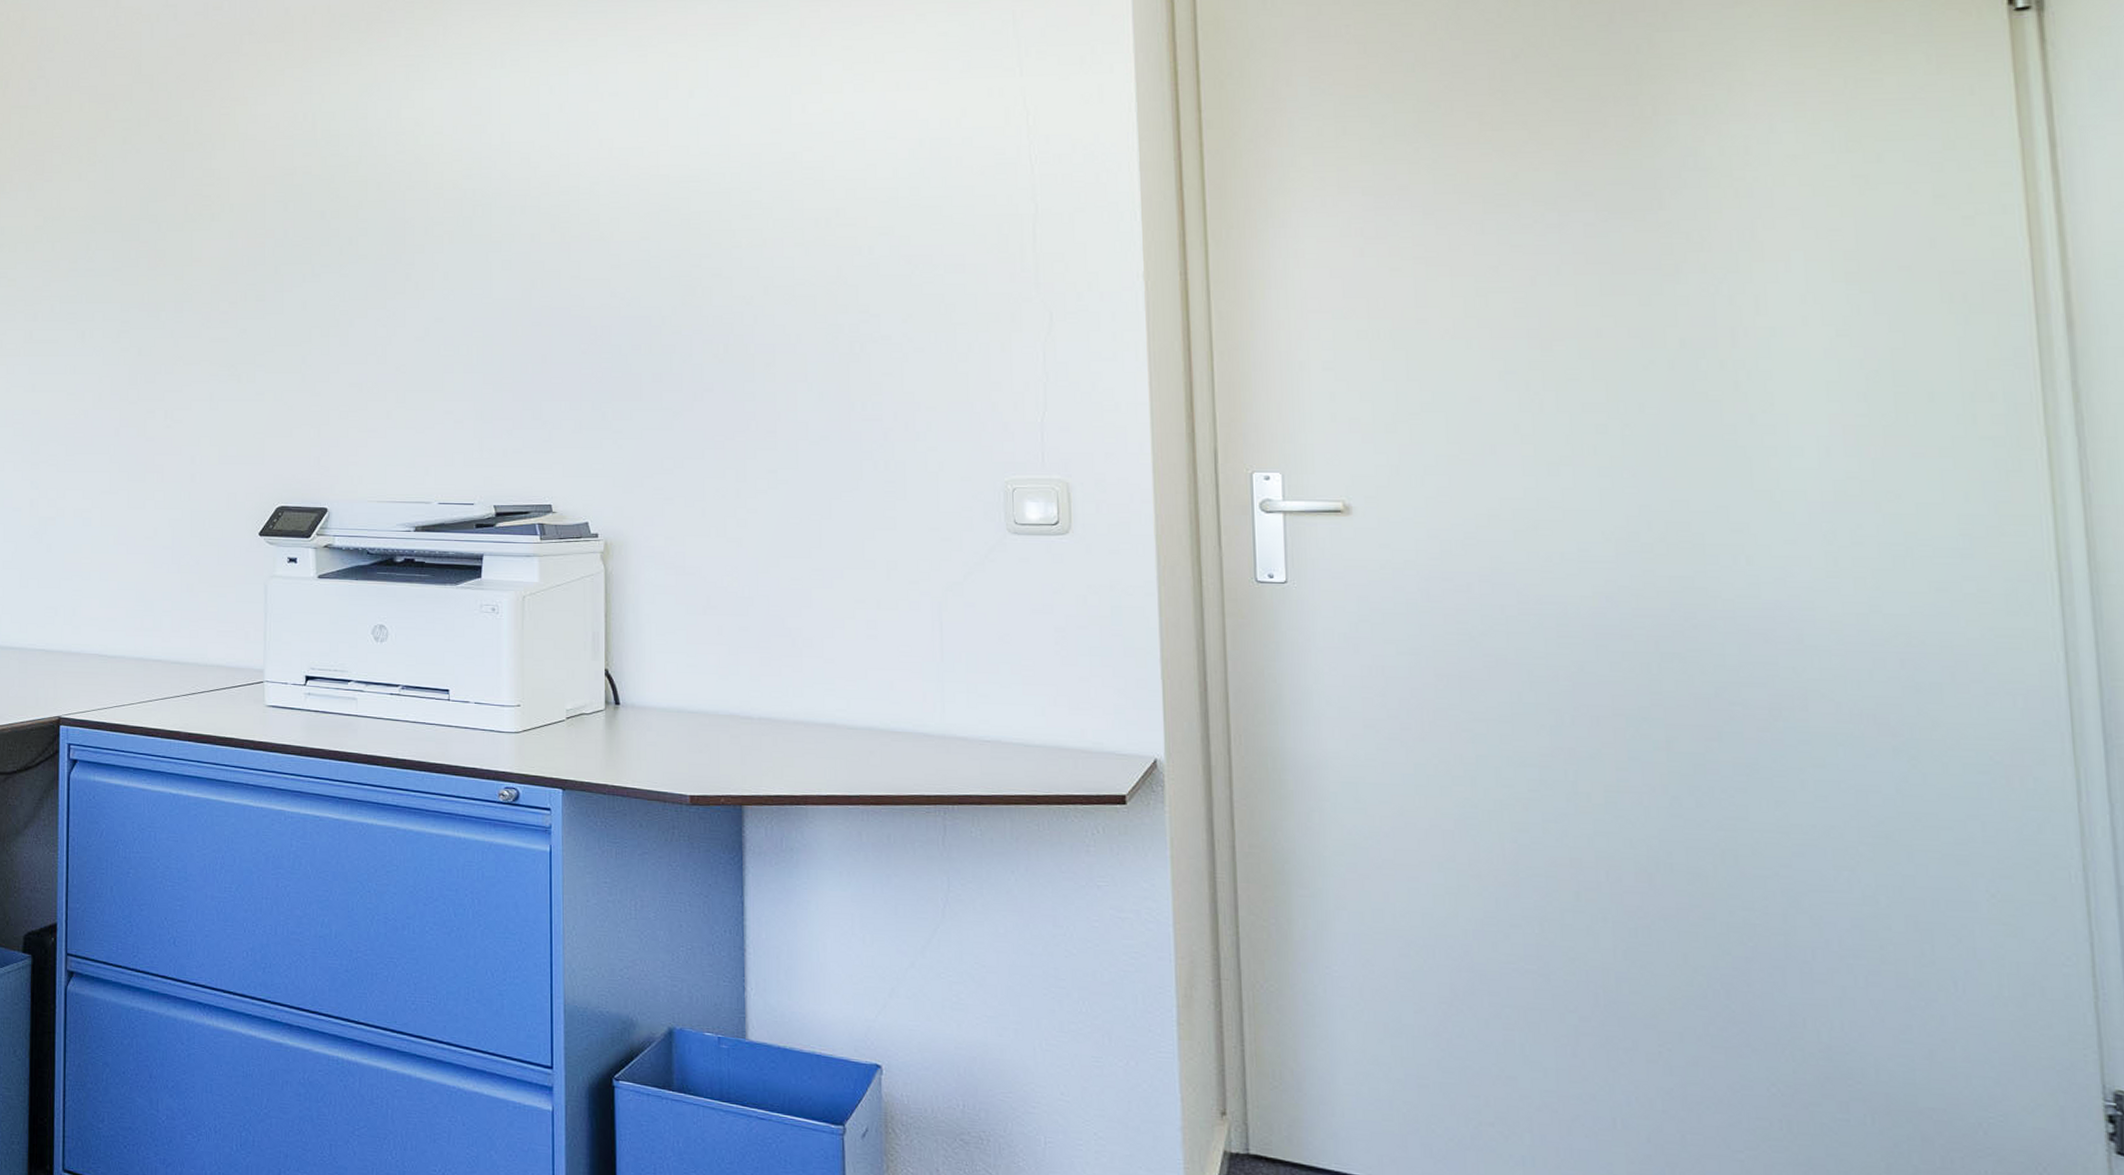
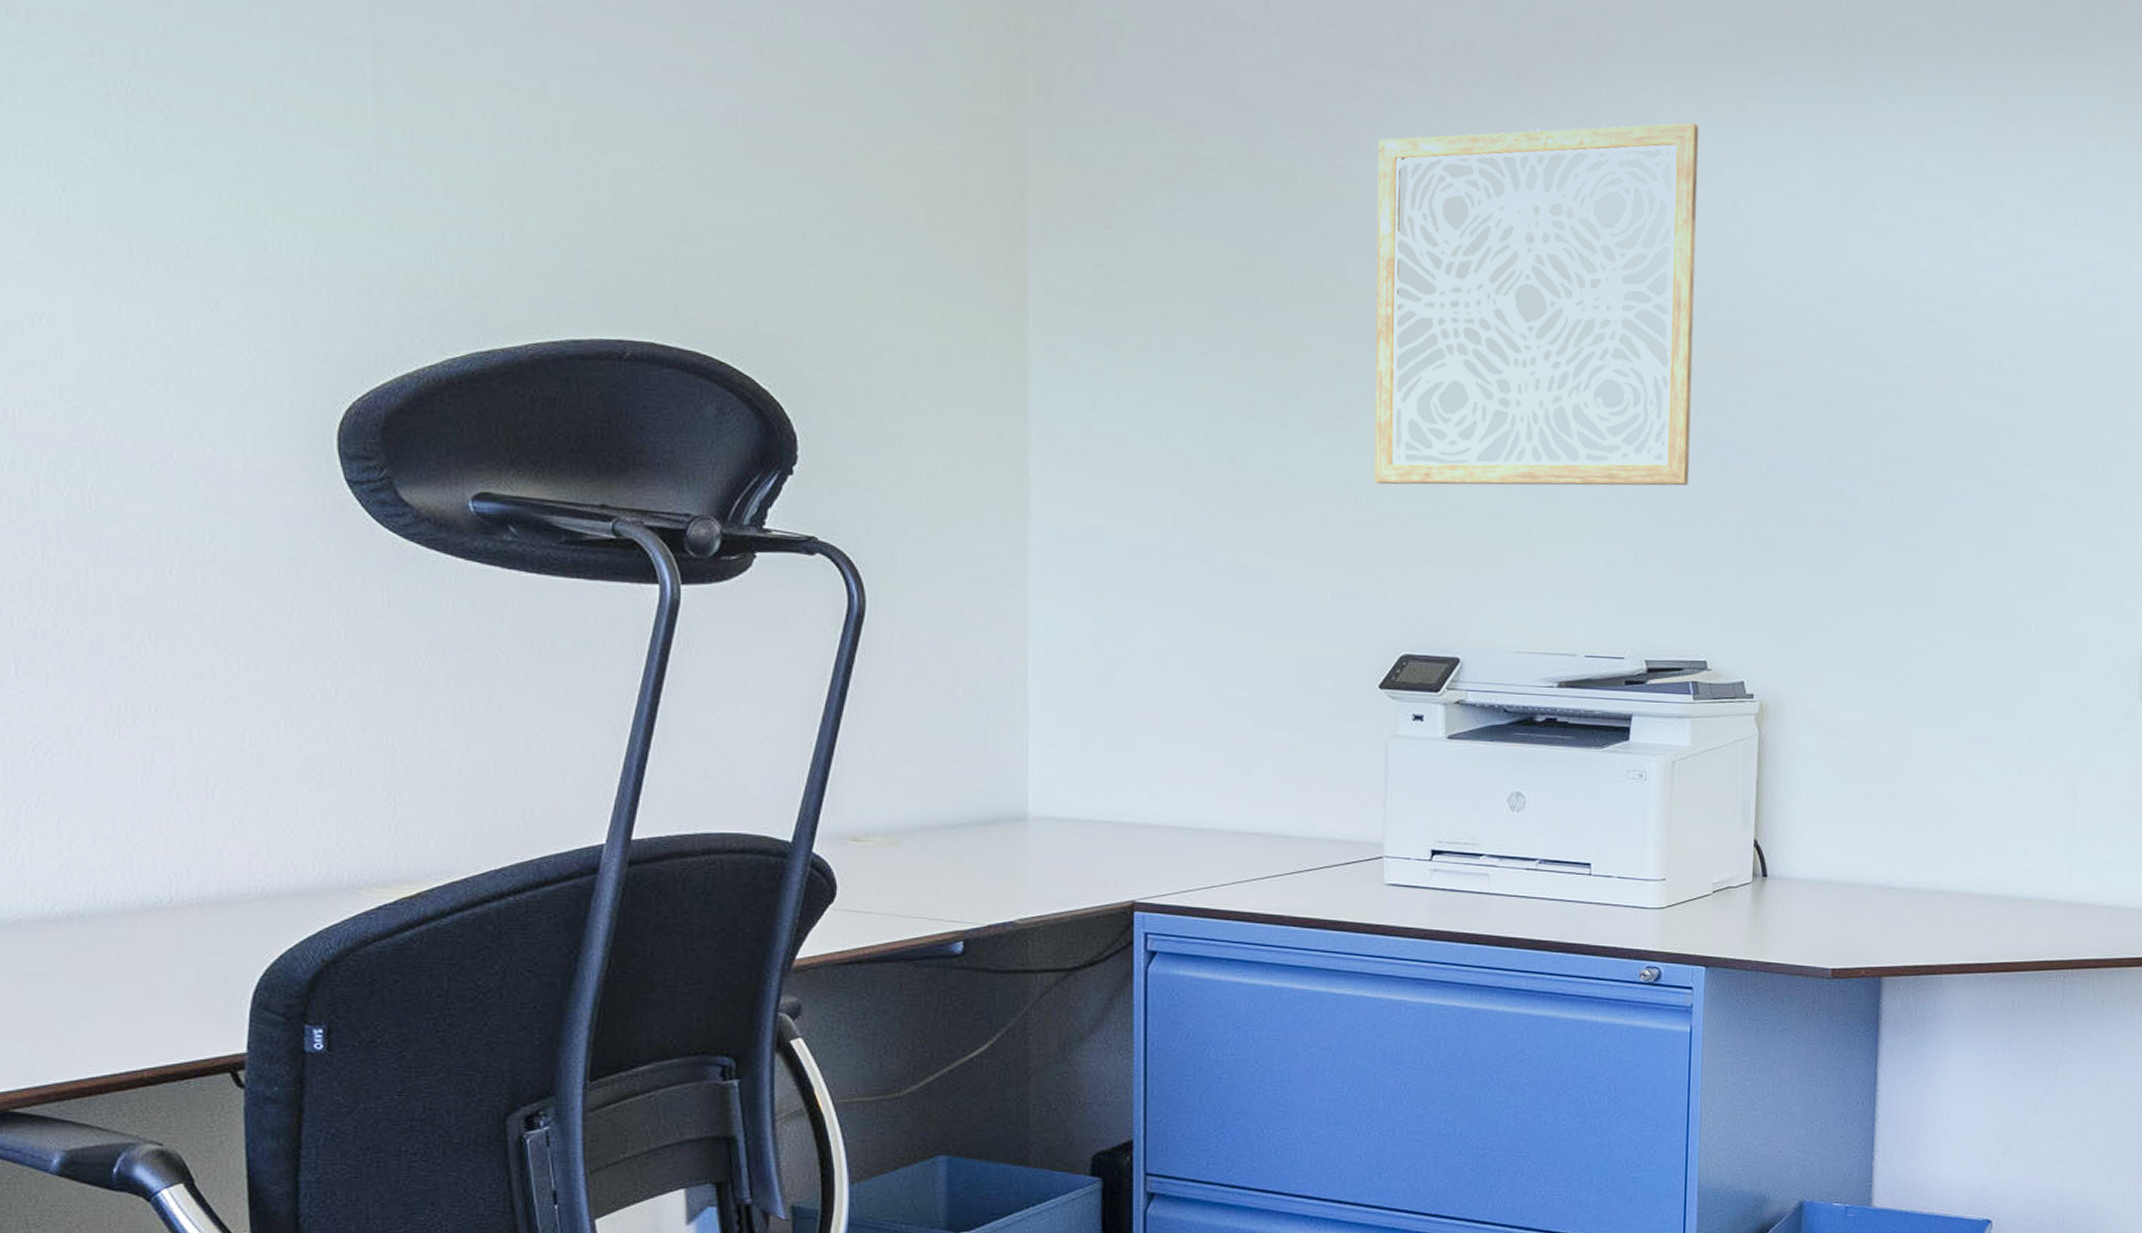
wall art: none [253,44,528,365] -> present [1374,122,1699,486]

